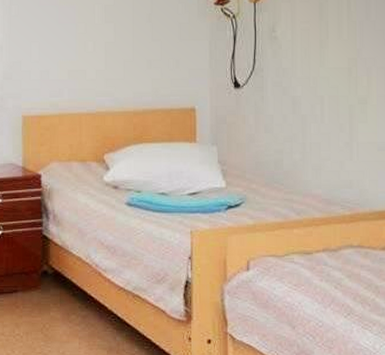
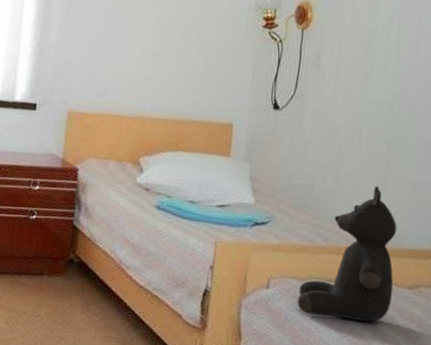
teddy bear: none [278,153,369,290] -> present [297,186,397,322]

